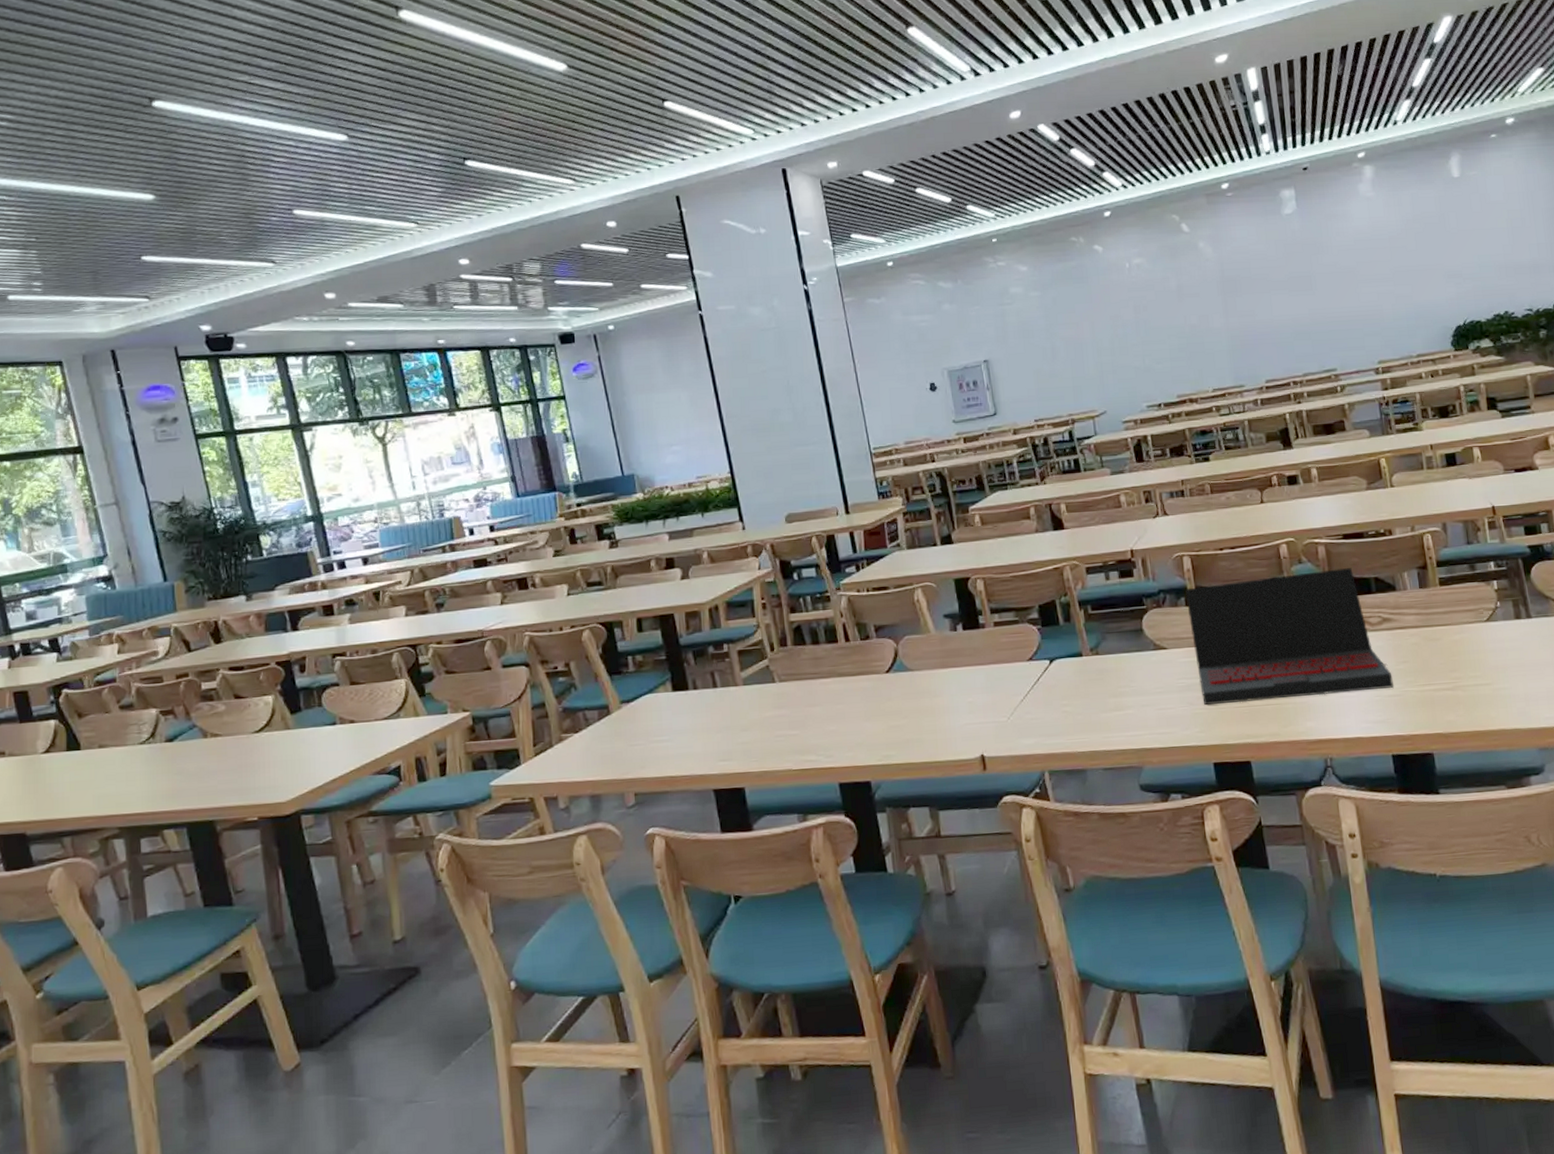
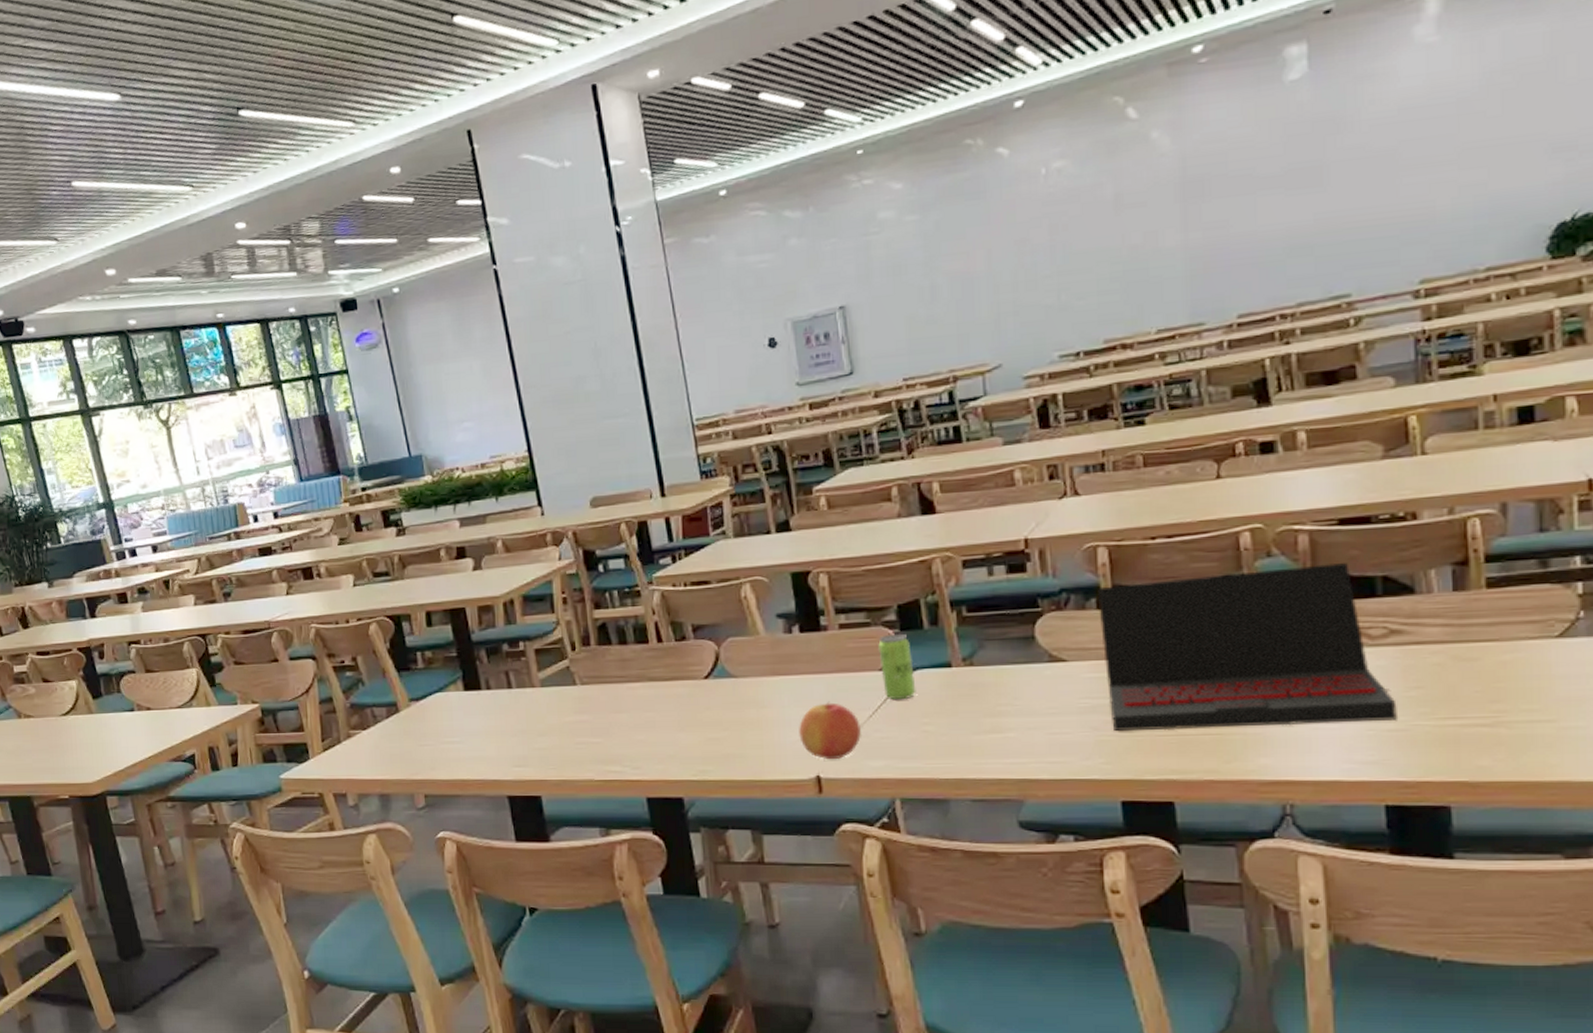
apple: none [965,689,1016,741] -> present [799,701,862,760]
beverage can: none [1025,629,1057,686] -> present [878,633,916,700]

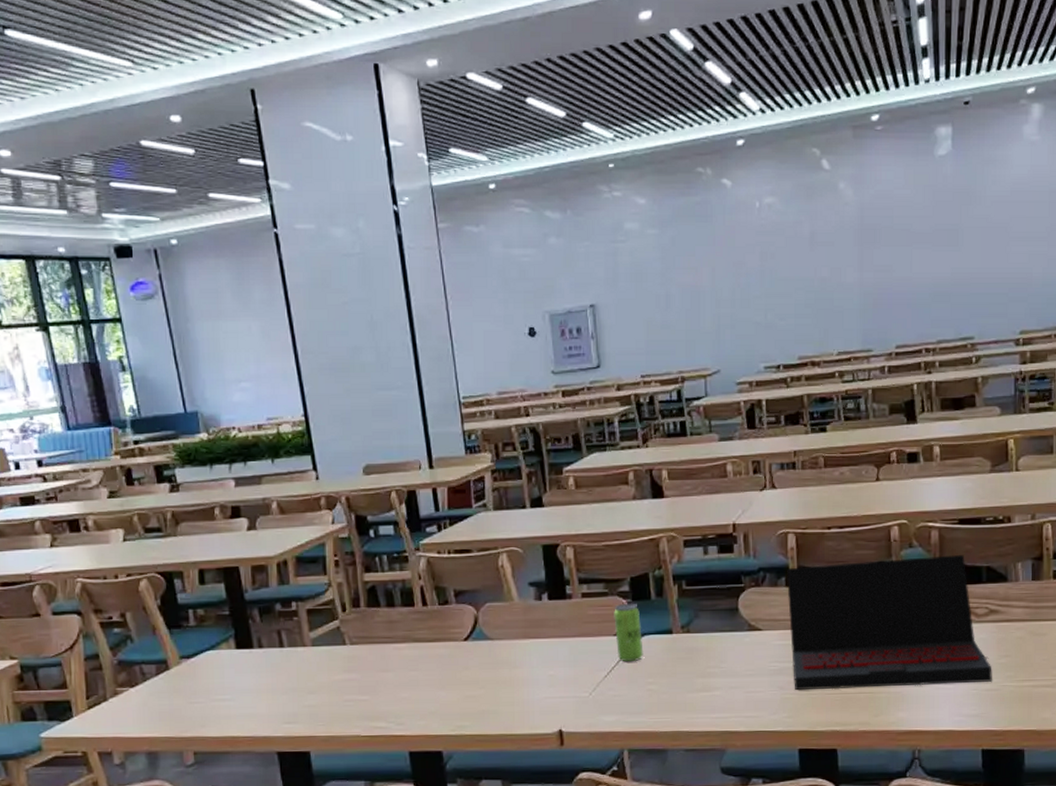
apple: present [799,701,862,760] -> none [545,663,598,716]

